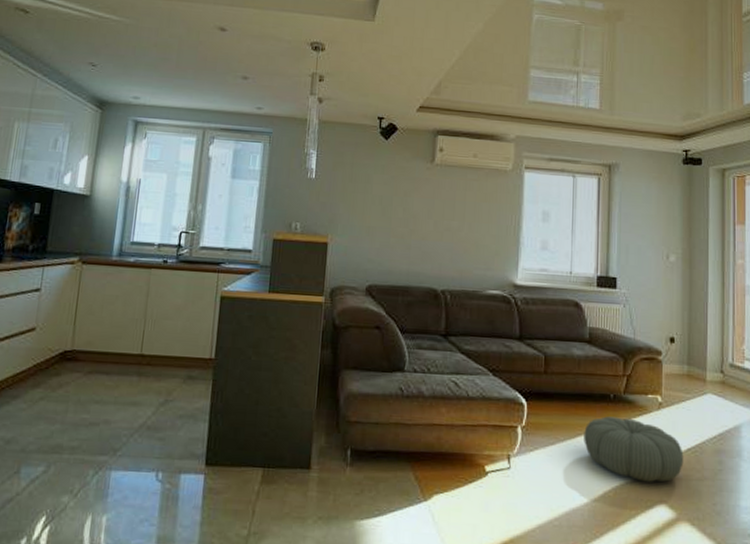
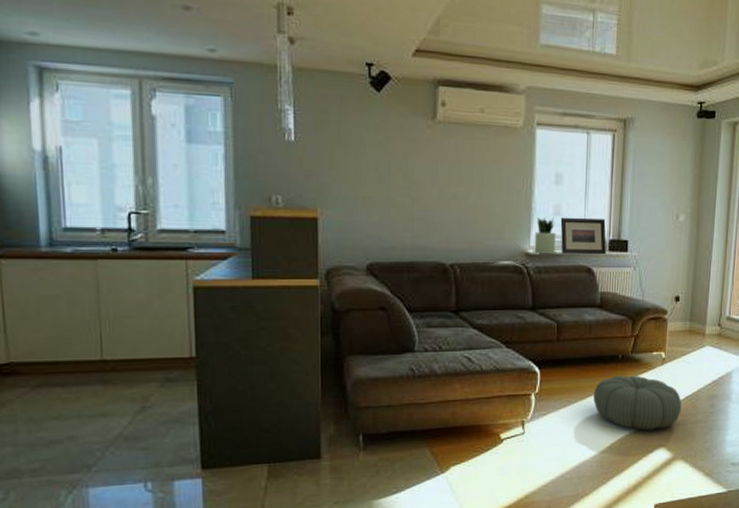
planter: none [520,251,544,287] -> present [533,217,557,254]
picture frame: none [547,252,594,291] -> present [560,217,606,255]

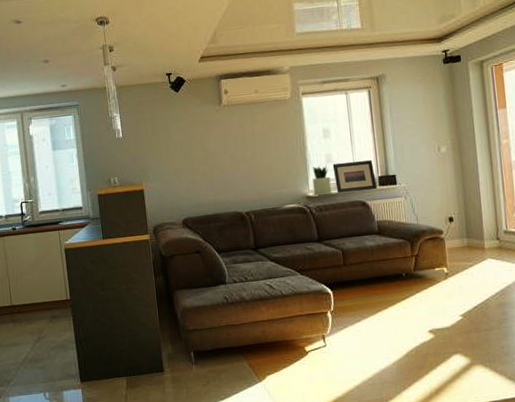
pouf: present [593,375,682,431] -> none [384,290,472,339]

